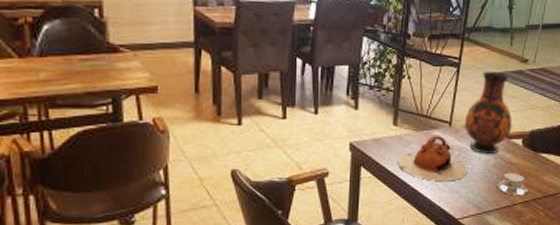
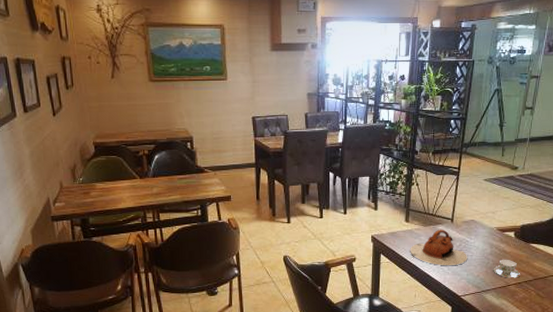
vase: present [464,72,513,154] -> none [464,178,505,244]

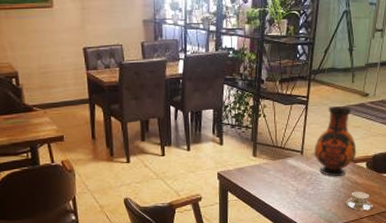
teapot: present [410,229,467,265] -> none [258,162,318,201]
vase: none [464,178,505,244] -> present [314,106,357,176]

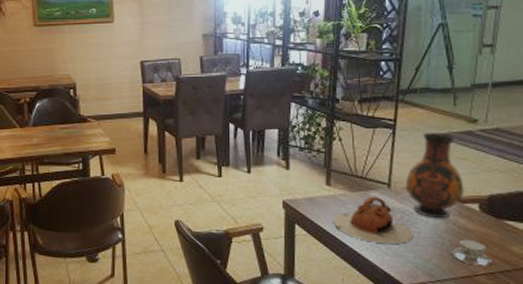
teapot: none [258,162,318,201] -> present [333,196,413,244]

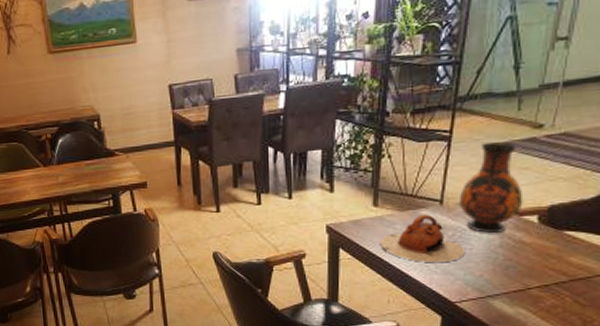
teacup: present [451,239,493,266] -> none [504,252,549,279]

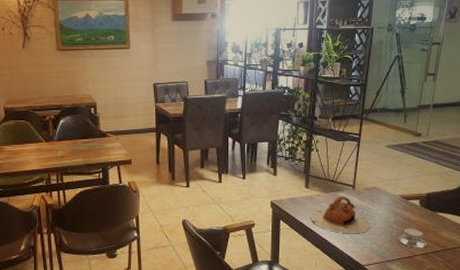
vase: present [458,142,524,233] -> none [366,145,410,212]
teacup: none [504,252,549,279] -> present [398,228,428,248]

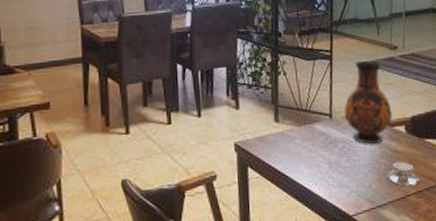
teapot: present [310,196,370,233] -> none [283,128,354,177]
vase: none [366,145,410,212] -> present [344,61,393,144]

